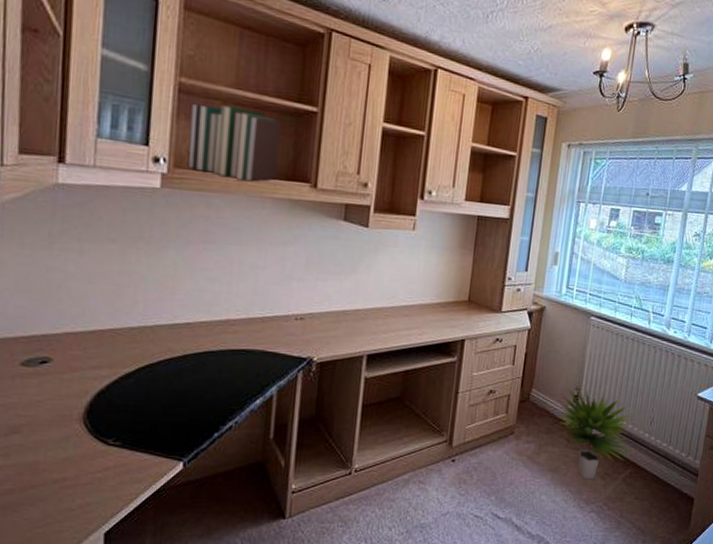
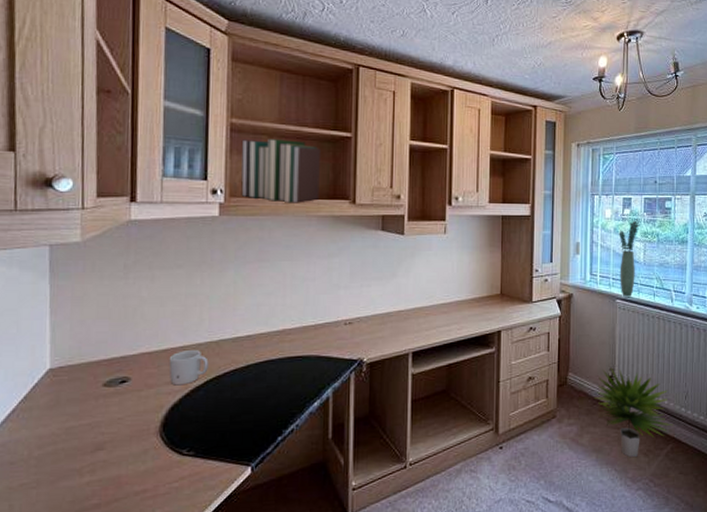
mug: none [96,333,141,371] -> present [168,350,209,386]
vase: none [597,232,626,315] -> present [619,219,640,297]

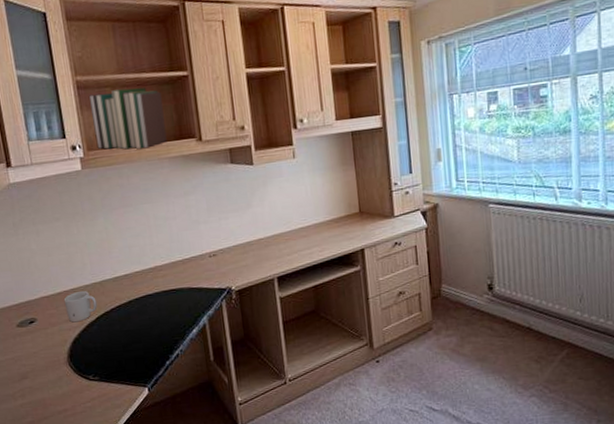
plant: present [594,367,673,457] -> none [472,275,568,364]
vase: present [619,219,640,297] -> none [485,114,510,201]

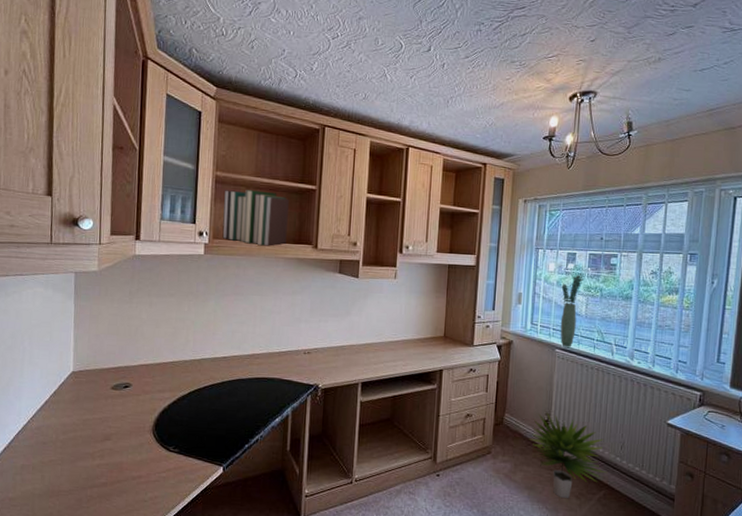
mug: present [64,291,97,323] -> none [161,365,192,394]
plant: none [472,275,568,364] -> present [528,412,607,498]
vase: none [485,114,510,201] -> present [560,273,584,347]

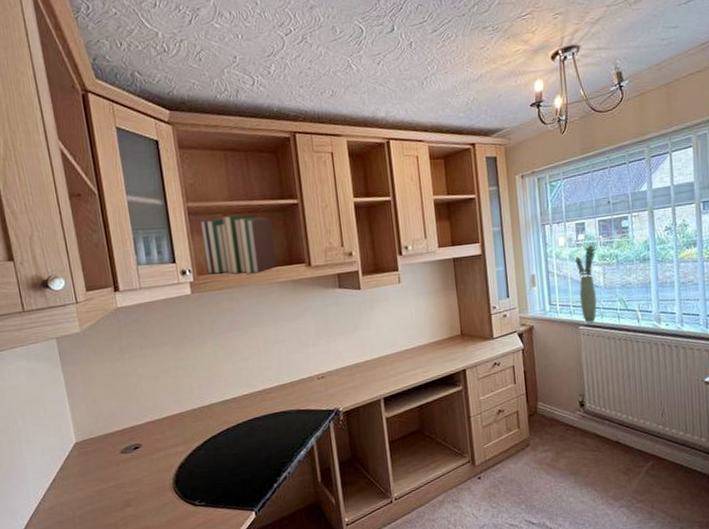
plant: present [528,412,607,498] -> none [566,393,652,477]

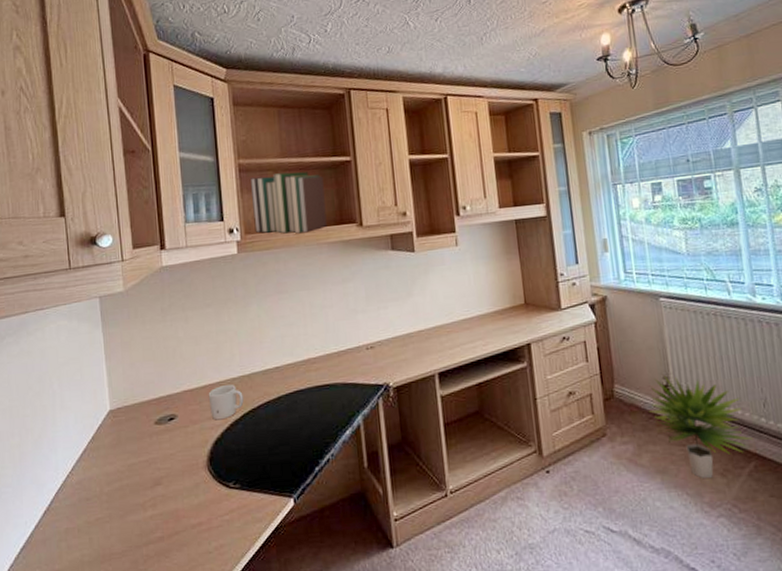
mug: none [170,415,205,448] -> present [208,385,244,420]
plant: none [566,393,652,477] -> present [648,375,753,478]
vase: present [574,243,597,323] -> none [651,205,680,294]

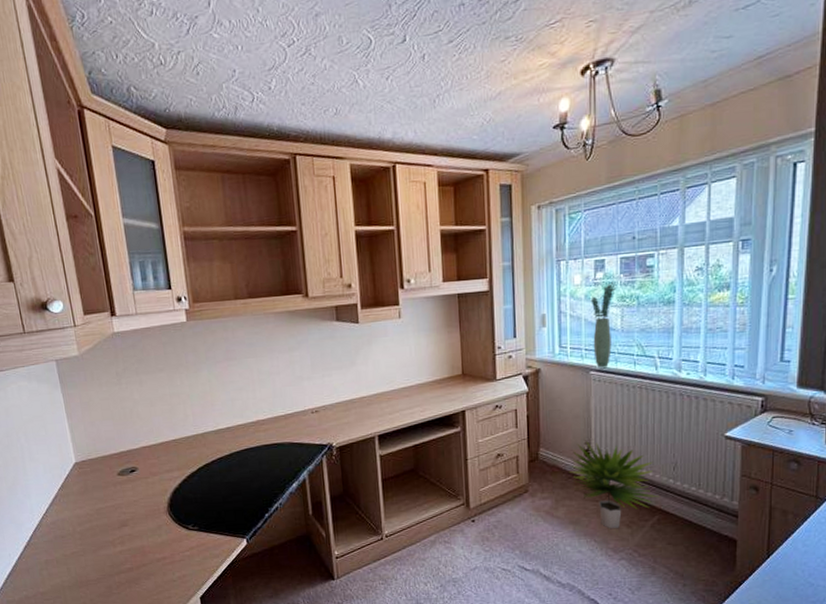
mug: present [208,385,244,420] -> none [165,442,199,473]
books: present [249,172,327,234] -> none [195,241,274,303]
vase: none [651,205,680,294] -> present [590,282,616,368]

